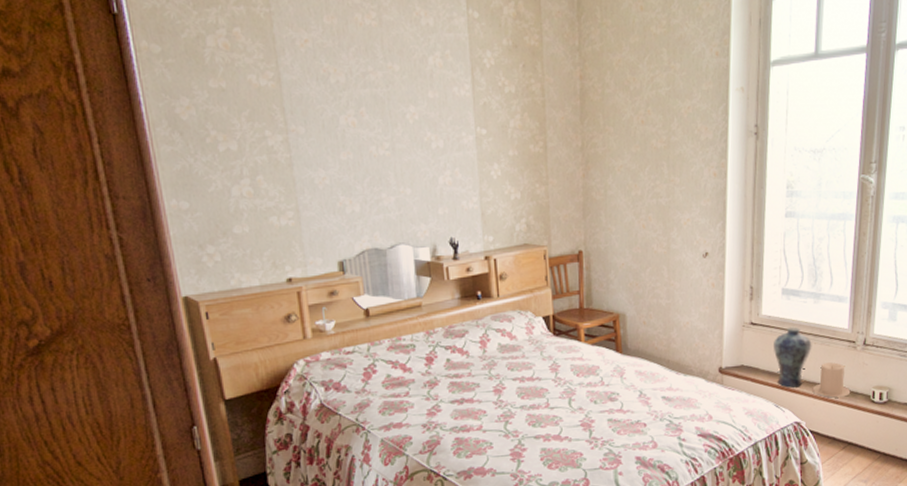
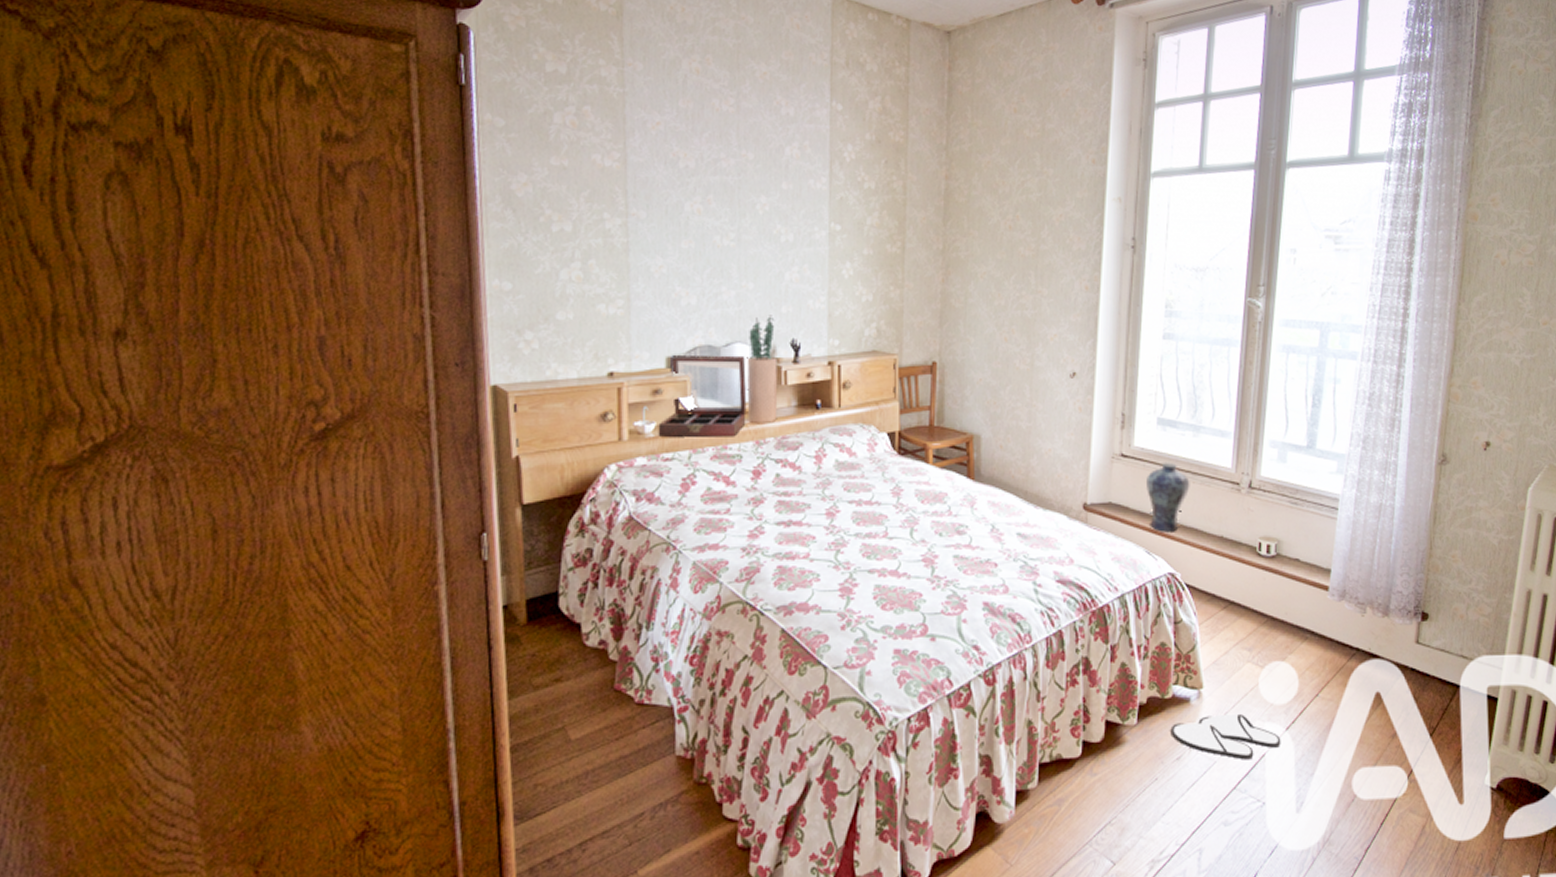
jewelry box: none [337,256,415,333] -> present [658,354,747,437]
vase: none [411,217,444,317] -> present [747,315,778,425]
candle: present [812,362,851,398] -> none [1189,506,1234,547]

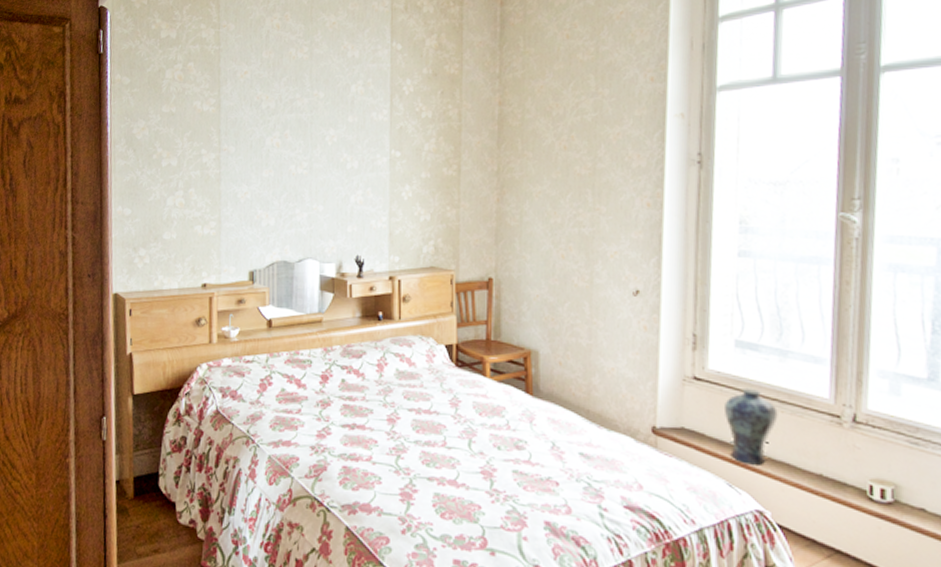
jewelry box: present [658,354,747,437] -> none [241,269,317,344]
vase: present [747,315,778,425] -> none [316,234,344,333]

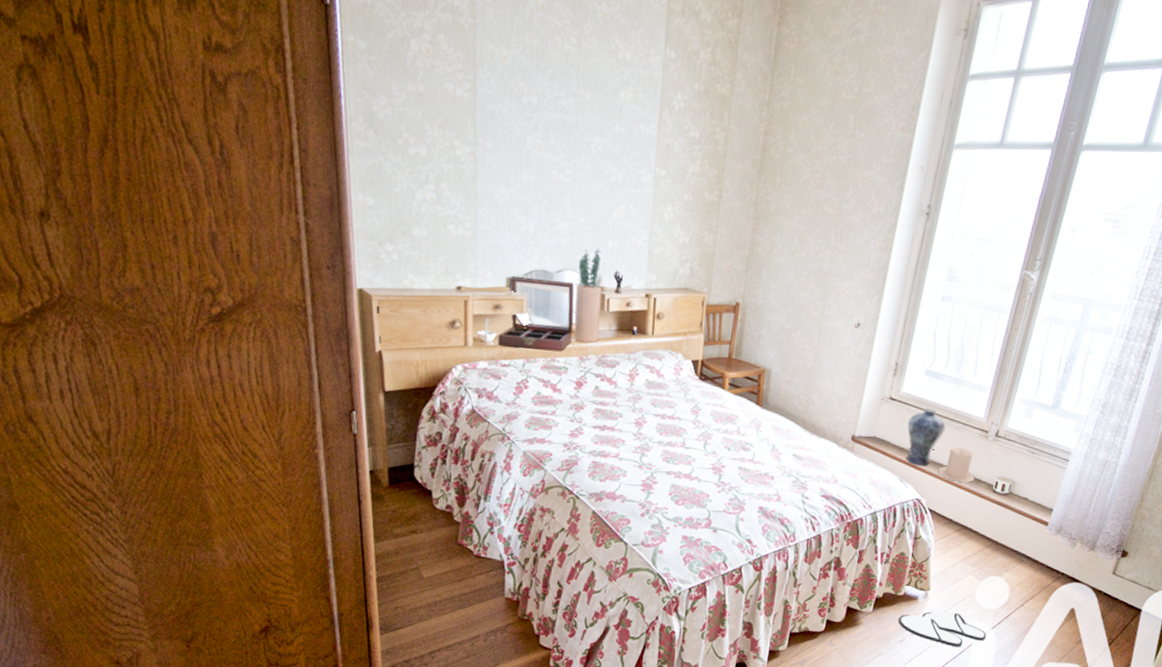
jewelry box: none [241,269,317,344] -> present [497,276,574,352]
vase: none [316,234,344,333] -> present [574,247,602,344]
candle: none [779,439,837,487] -> present [938,447,975,483]

